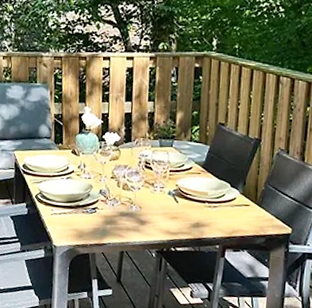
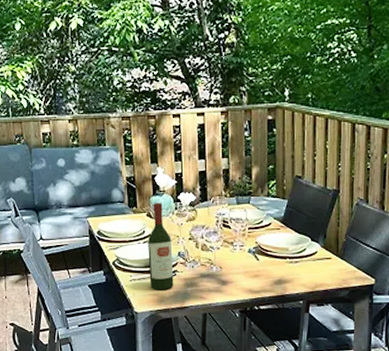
wine bottle: none [70,140,95,226] -> present [148,202,174,290]

